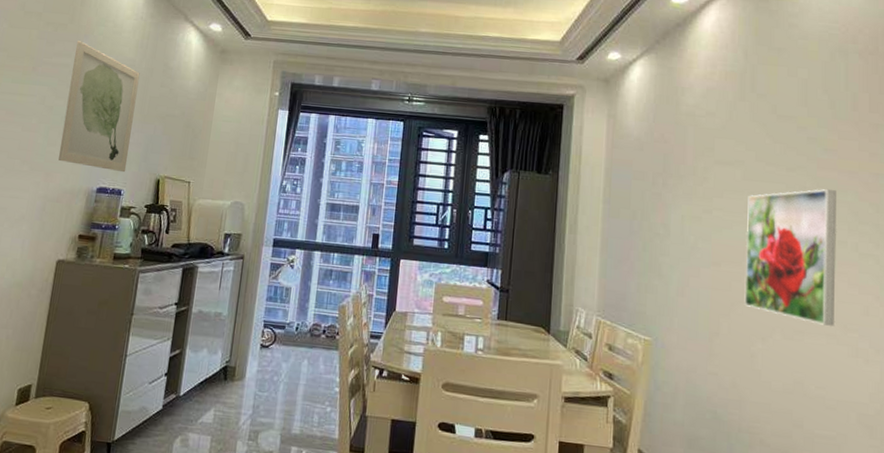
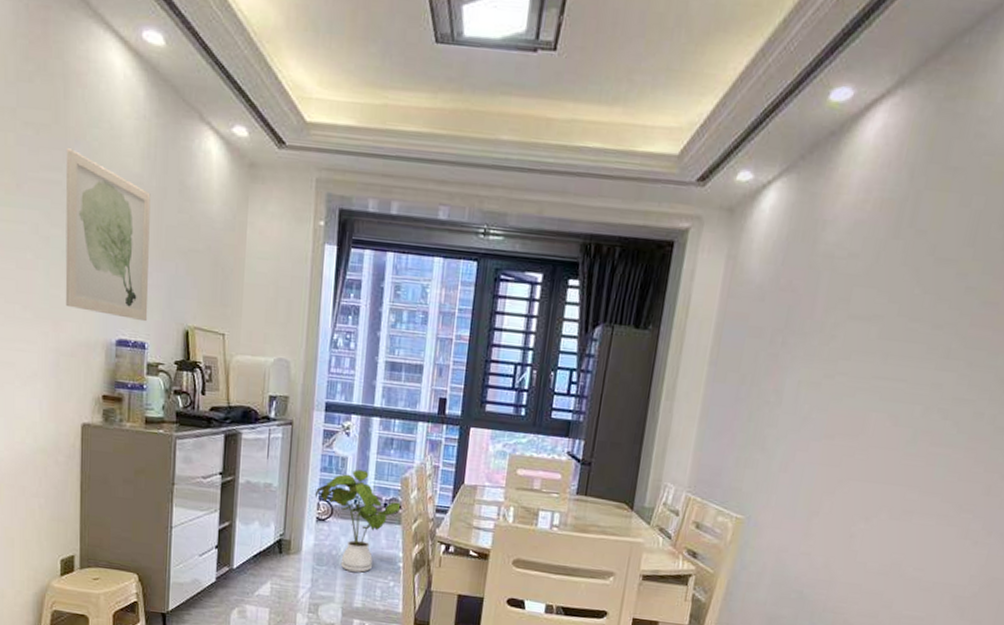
house plant: none [259,299,338,398] -> present [314,470,401,573]
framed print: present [744,189,837,327] -> none [852,351,986,507]

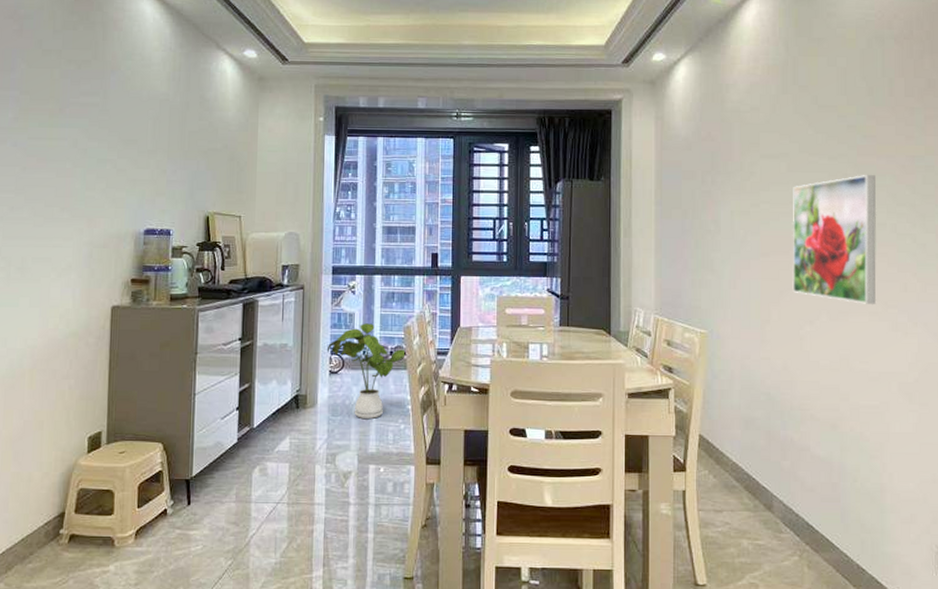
wall art: present [65,148,151,322] -> none [99,77,175,212]
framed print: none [852,351,986,507] -> present [792,175,877,305]

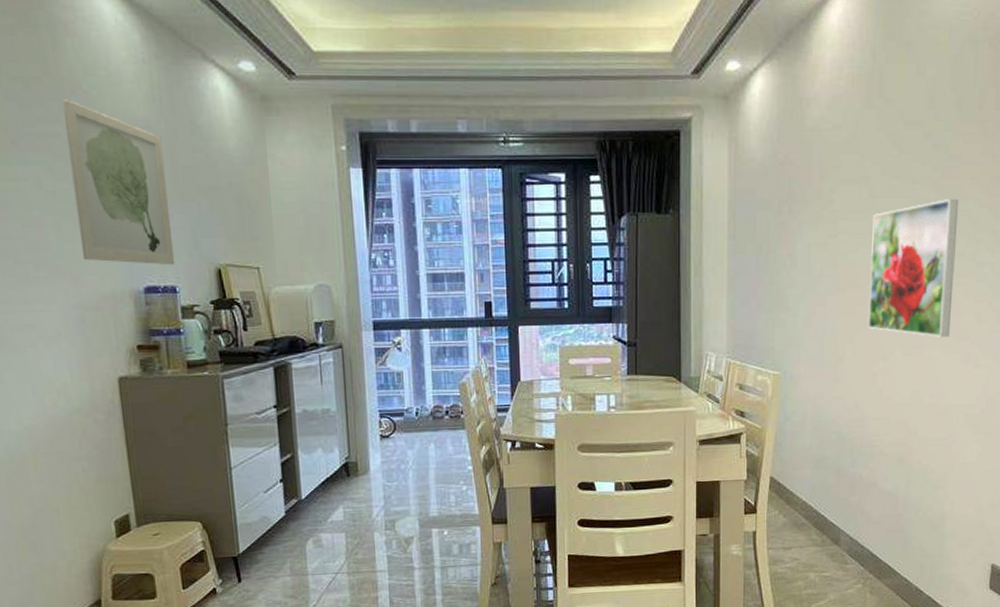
wall art: none [99,77,175,212] -> present [61,99,176,266]
house plant: present [326,323,406,419] -> none [375,382,463,483]

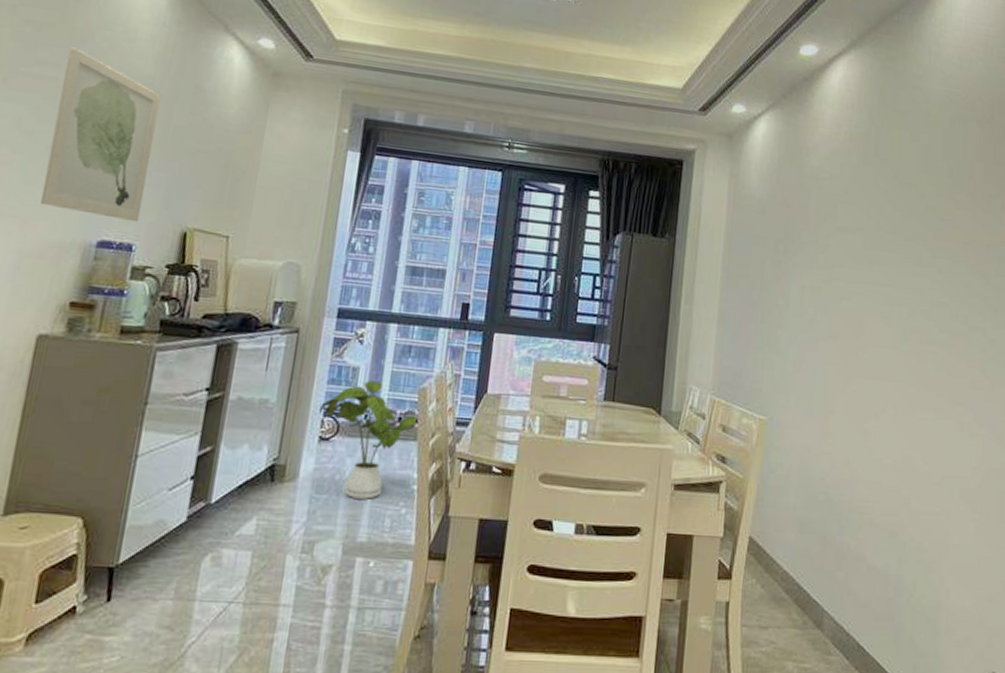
house plant: none [375,382,463,483] -> present [318,381,417,499]
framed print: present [867,199,958,338] -> none [859,260,950,402]

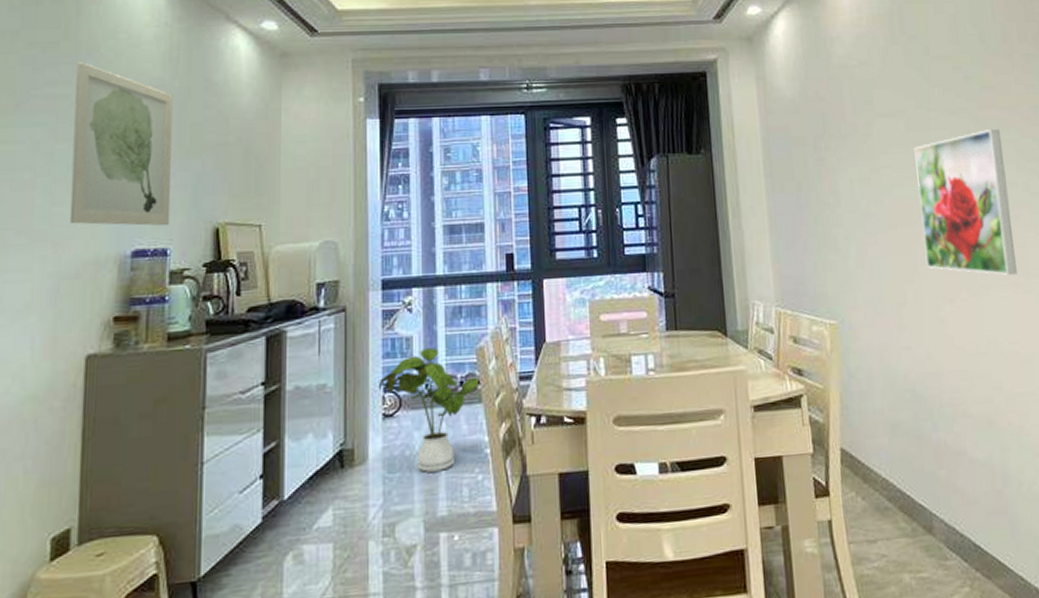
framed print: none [859,260,950,402] -> present [914,129,1018,276]

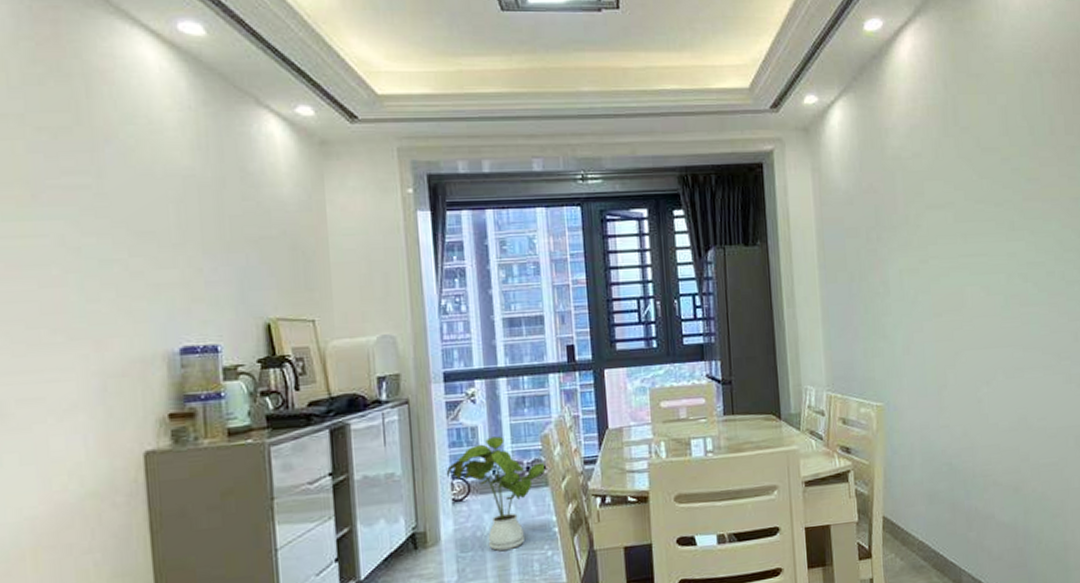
wall art: present [70,62,173,226] -> none [93,149,218,323]
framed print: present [914,129,1018,276] -> none [961,221,1050,359]

